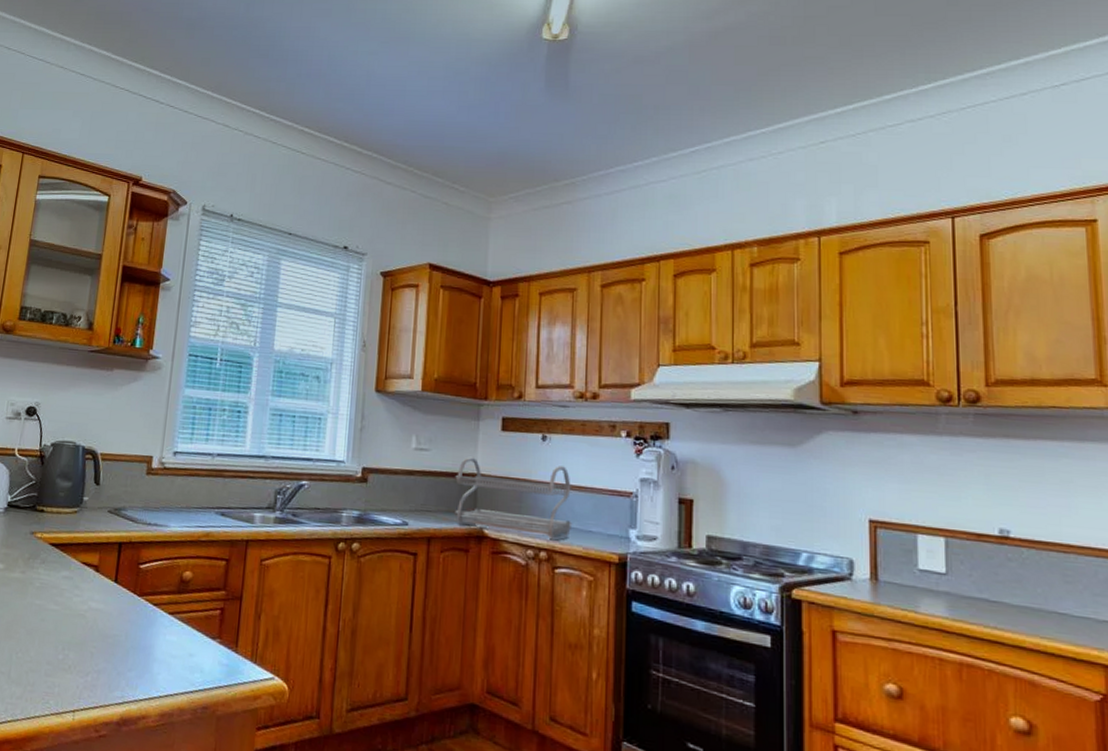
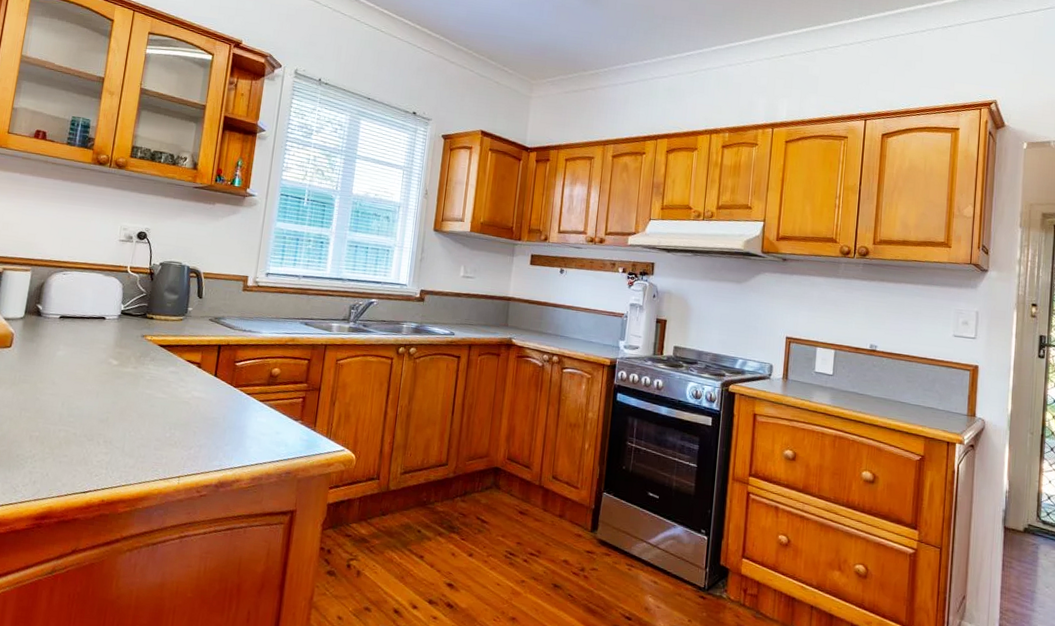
dish rack: present [454,457,573,541] -> none [491,284,580,349]

